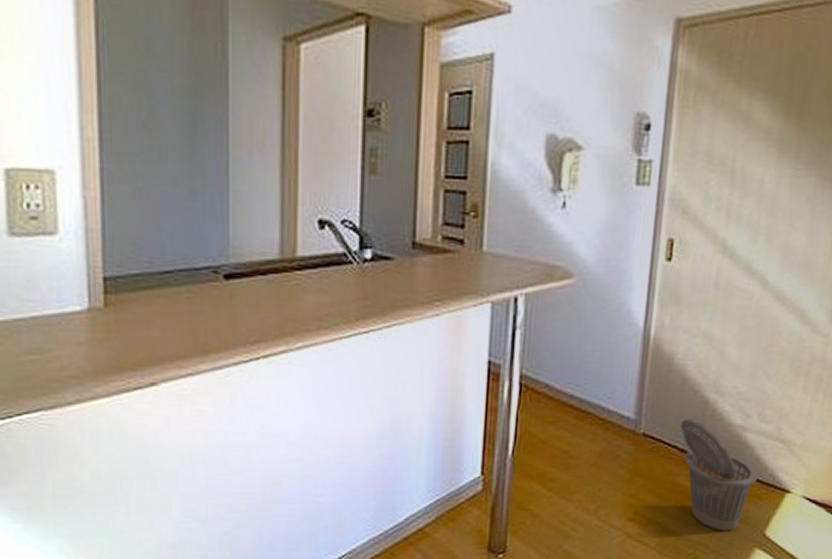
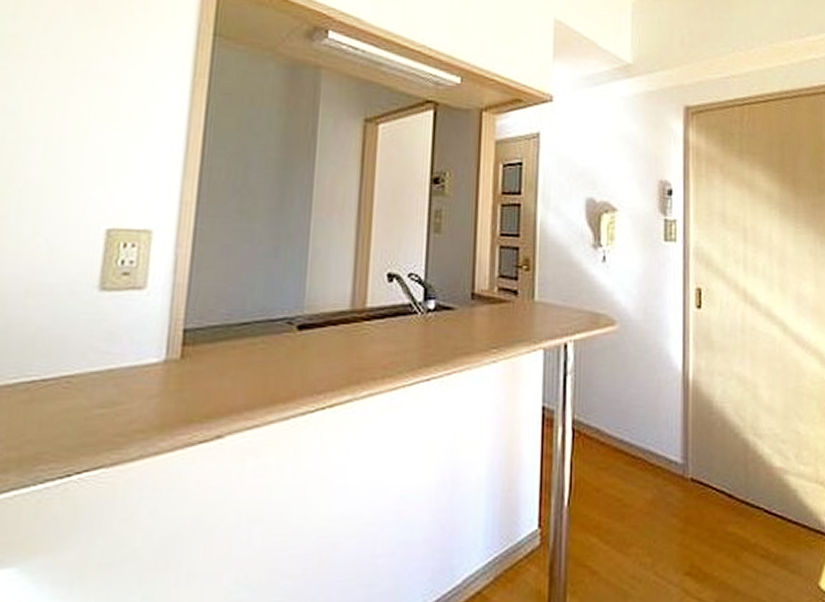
laundry basket: present [680,418,759,531] -> none [726,461,805,584]

